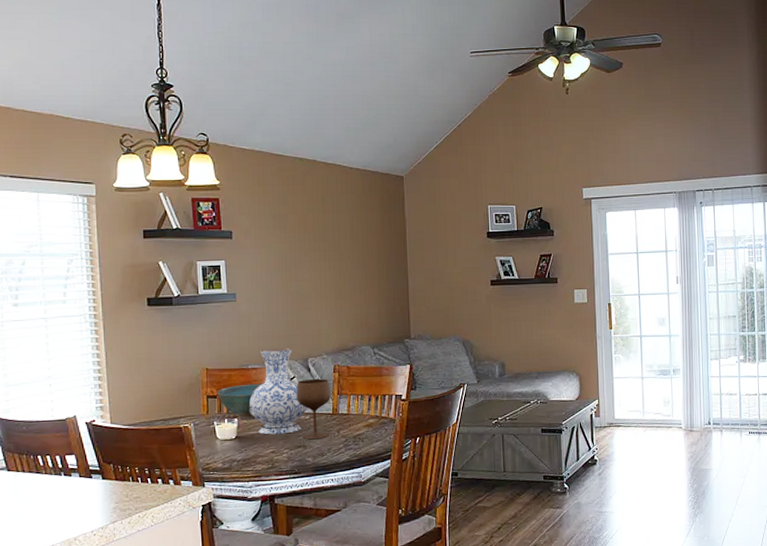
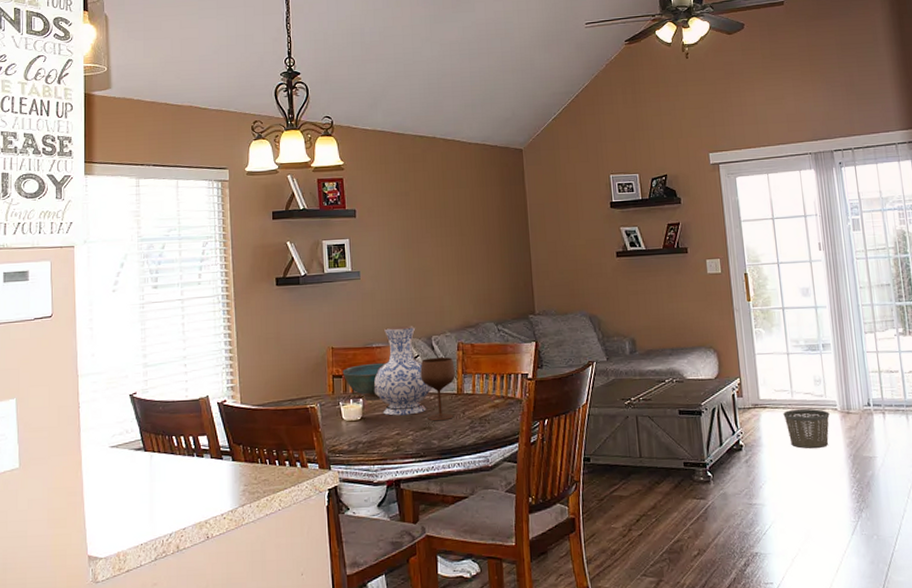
basket: none [634,427,675,462] -> present [783,408,830,448]

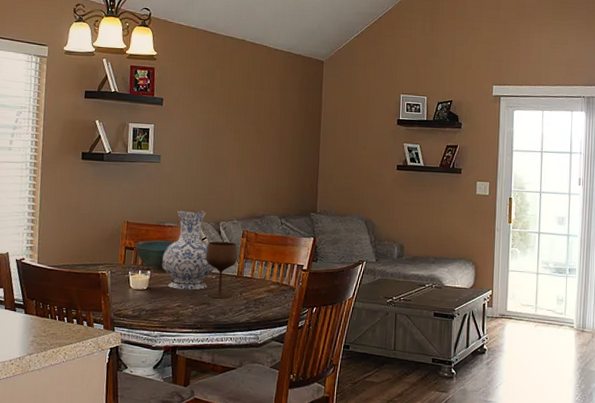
basket: present [783,408,830,448] -> none [526,322,566,359]

